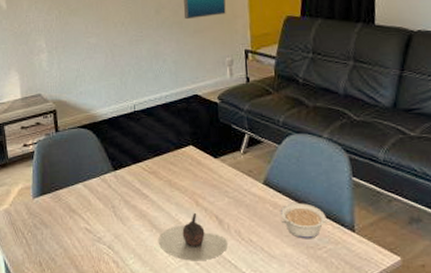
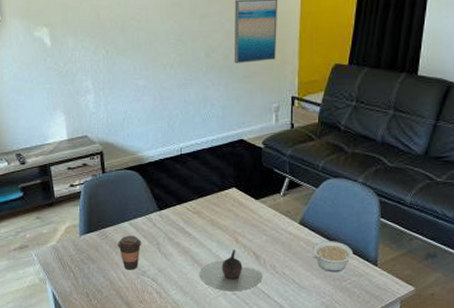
coffee cup: none [72,198,97,236] -> present [118,236,142,270]

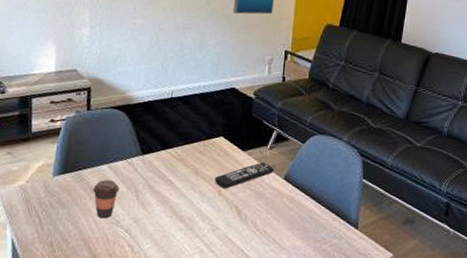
teapot: present [200,250,262,292] -> none [177,203,243,249]
remote control: none [231,209,288,237] -> present [215,162,274,189]
legume: present [312,241,354,273] -> none [295,199,335,234]

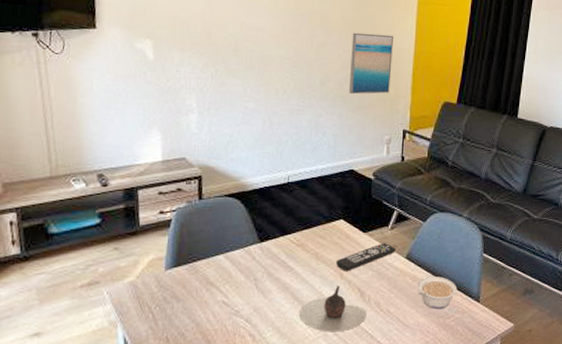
coffee cup: present [93,180,120,219] -> none [209,270,238,310]
teapot: none [177,203,243,249] -> present [299,286,366,332]
legume: none [295,199,335,234] -> present [417,276,458,310]

